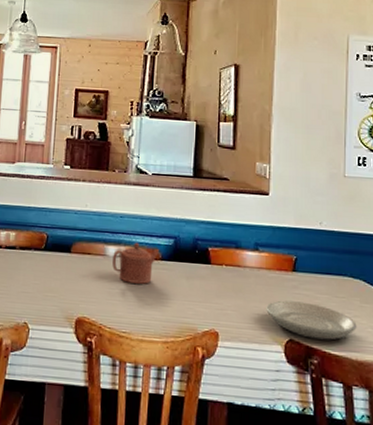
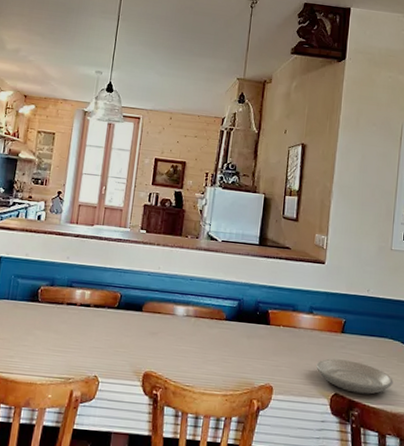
teapot: present [112,242,159,284] -> none [180,303,224,342]

